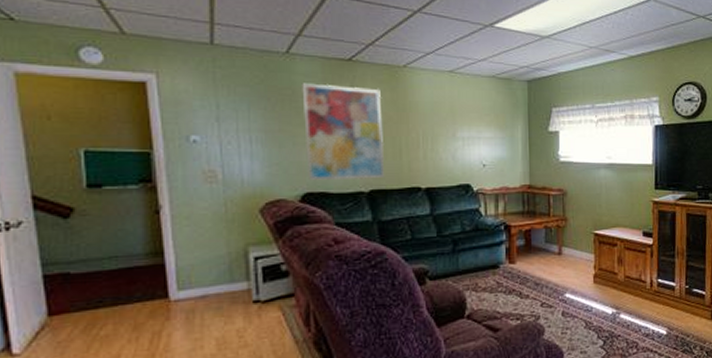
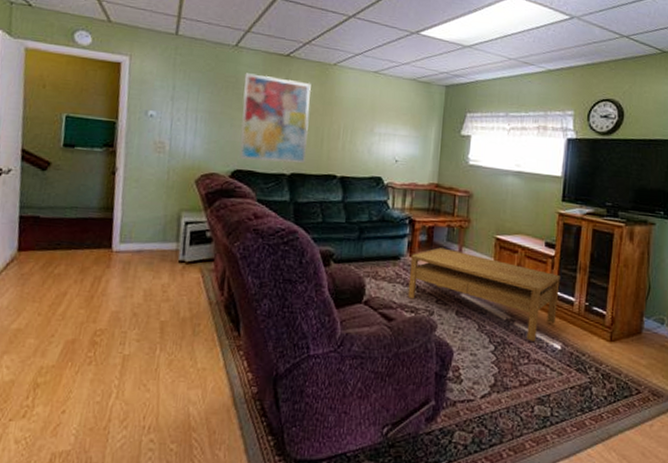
coffee table: none [510,250,660,331] -> present [407,247,560,342]

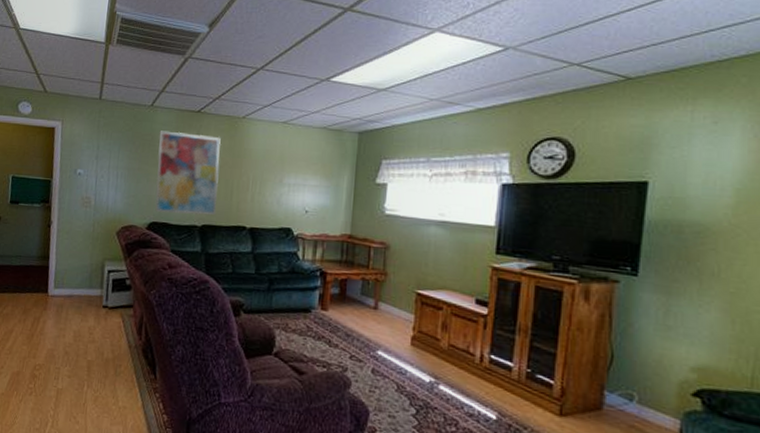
coffee table: present [407,247,560,342] -> none [319,301,495,408]

